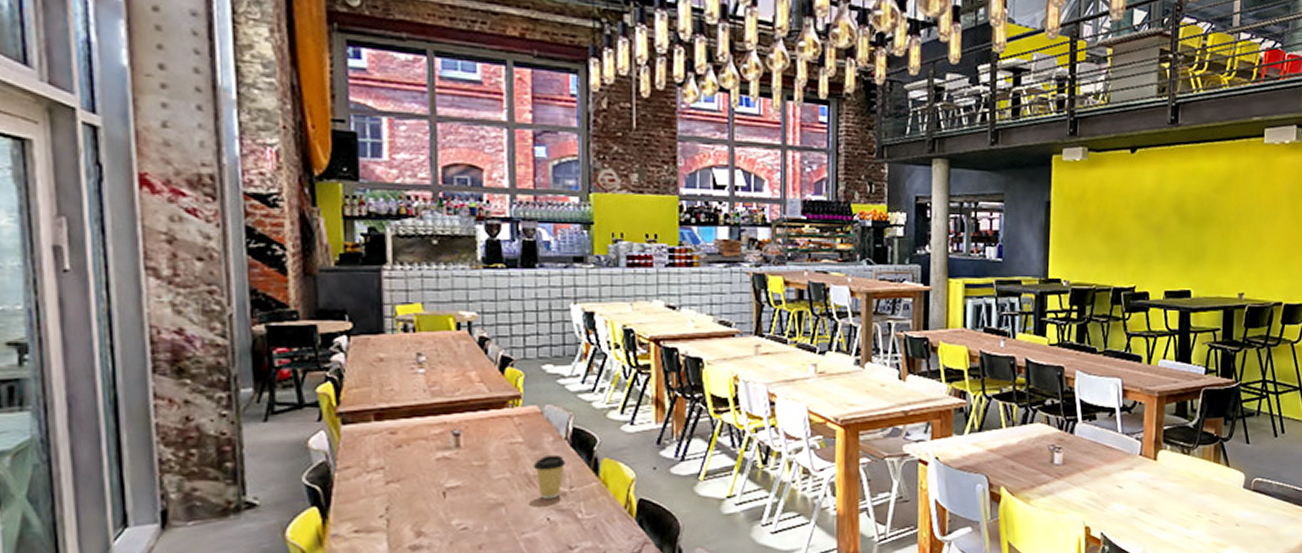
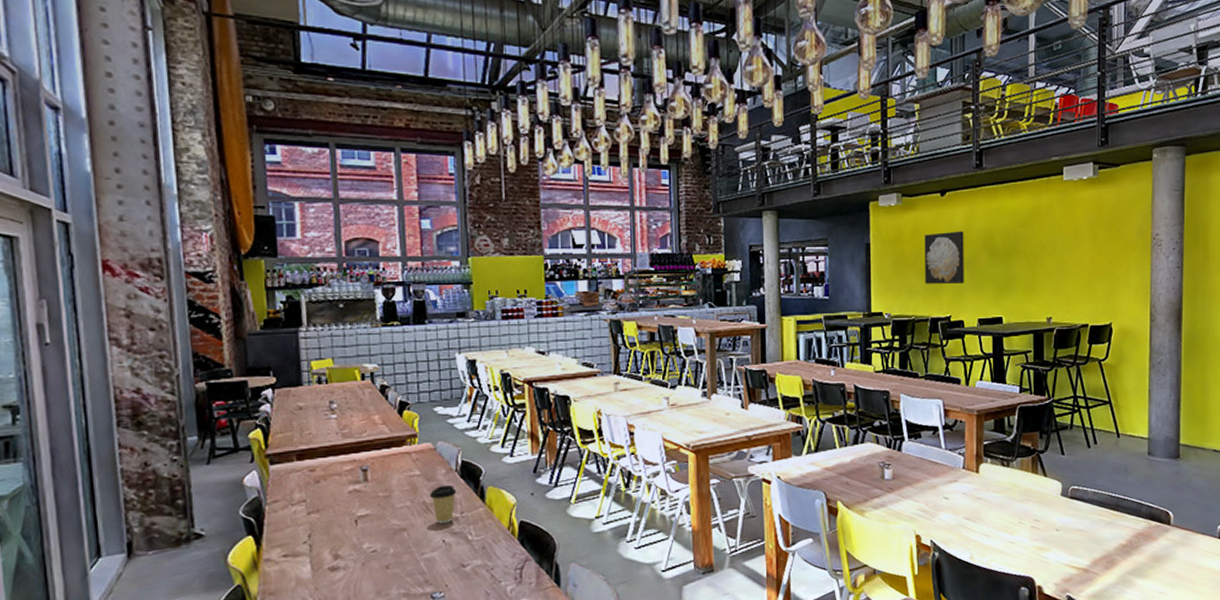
wall art: none [1108,192,1154,251] -> present [924,231,964,284]

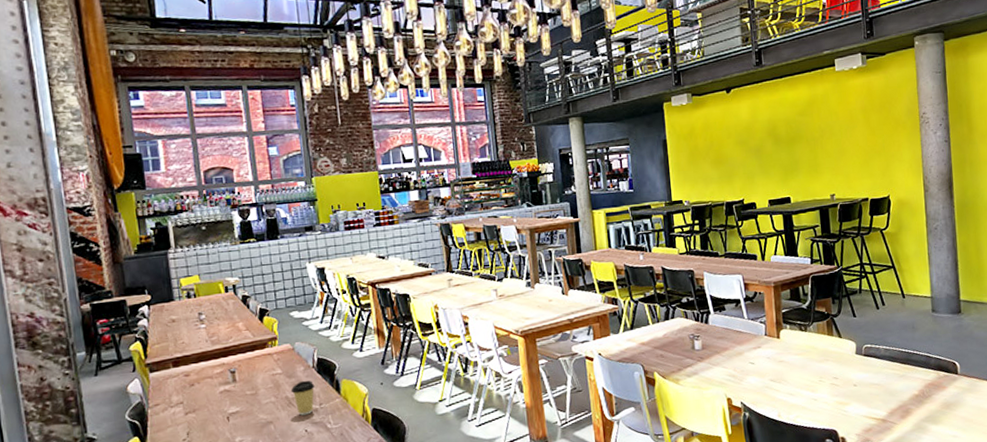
wall art: present [924,231,964,284] -> none [714,122,754,172]

